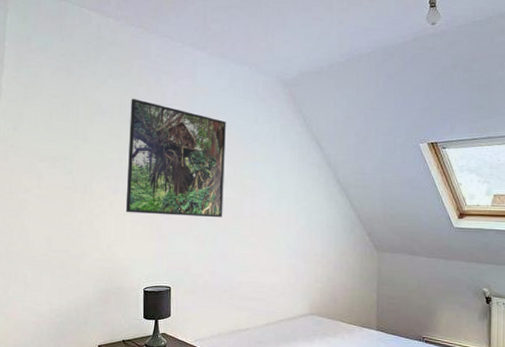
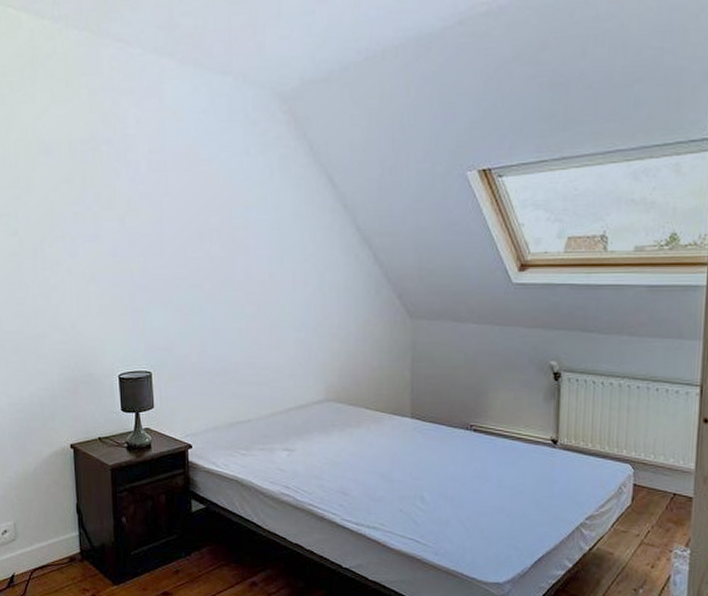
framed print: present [125,98,226,218] -> none [82,129,210,283]

